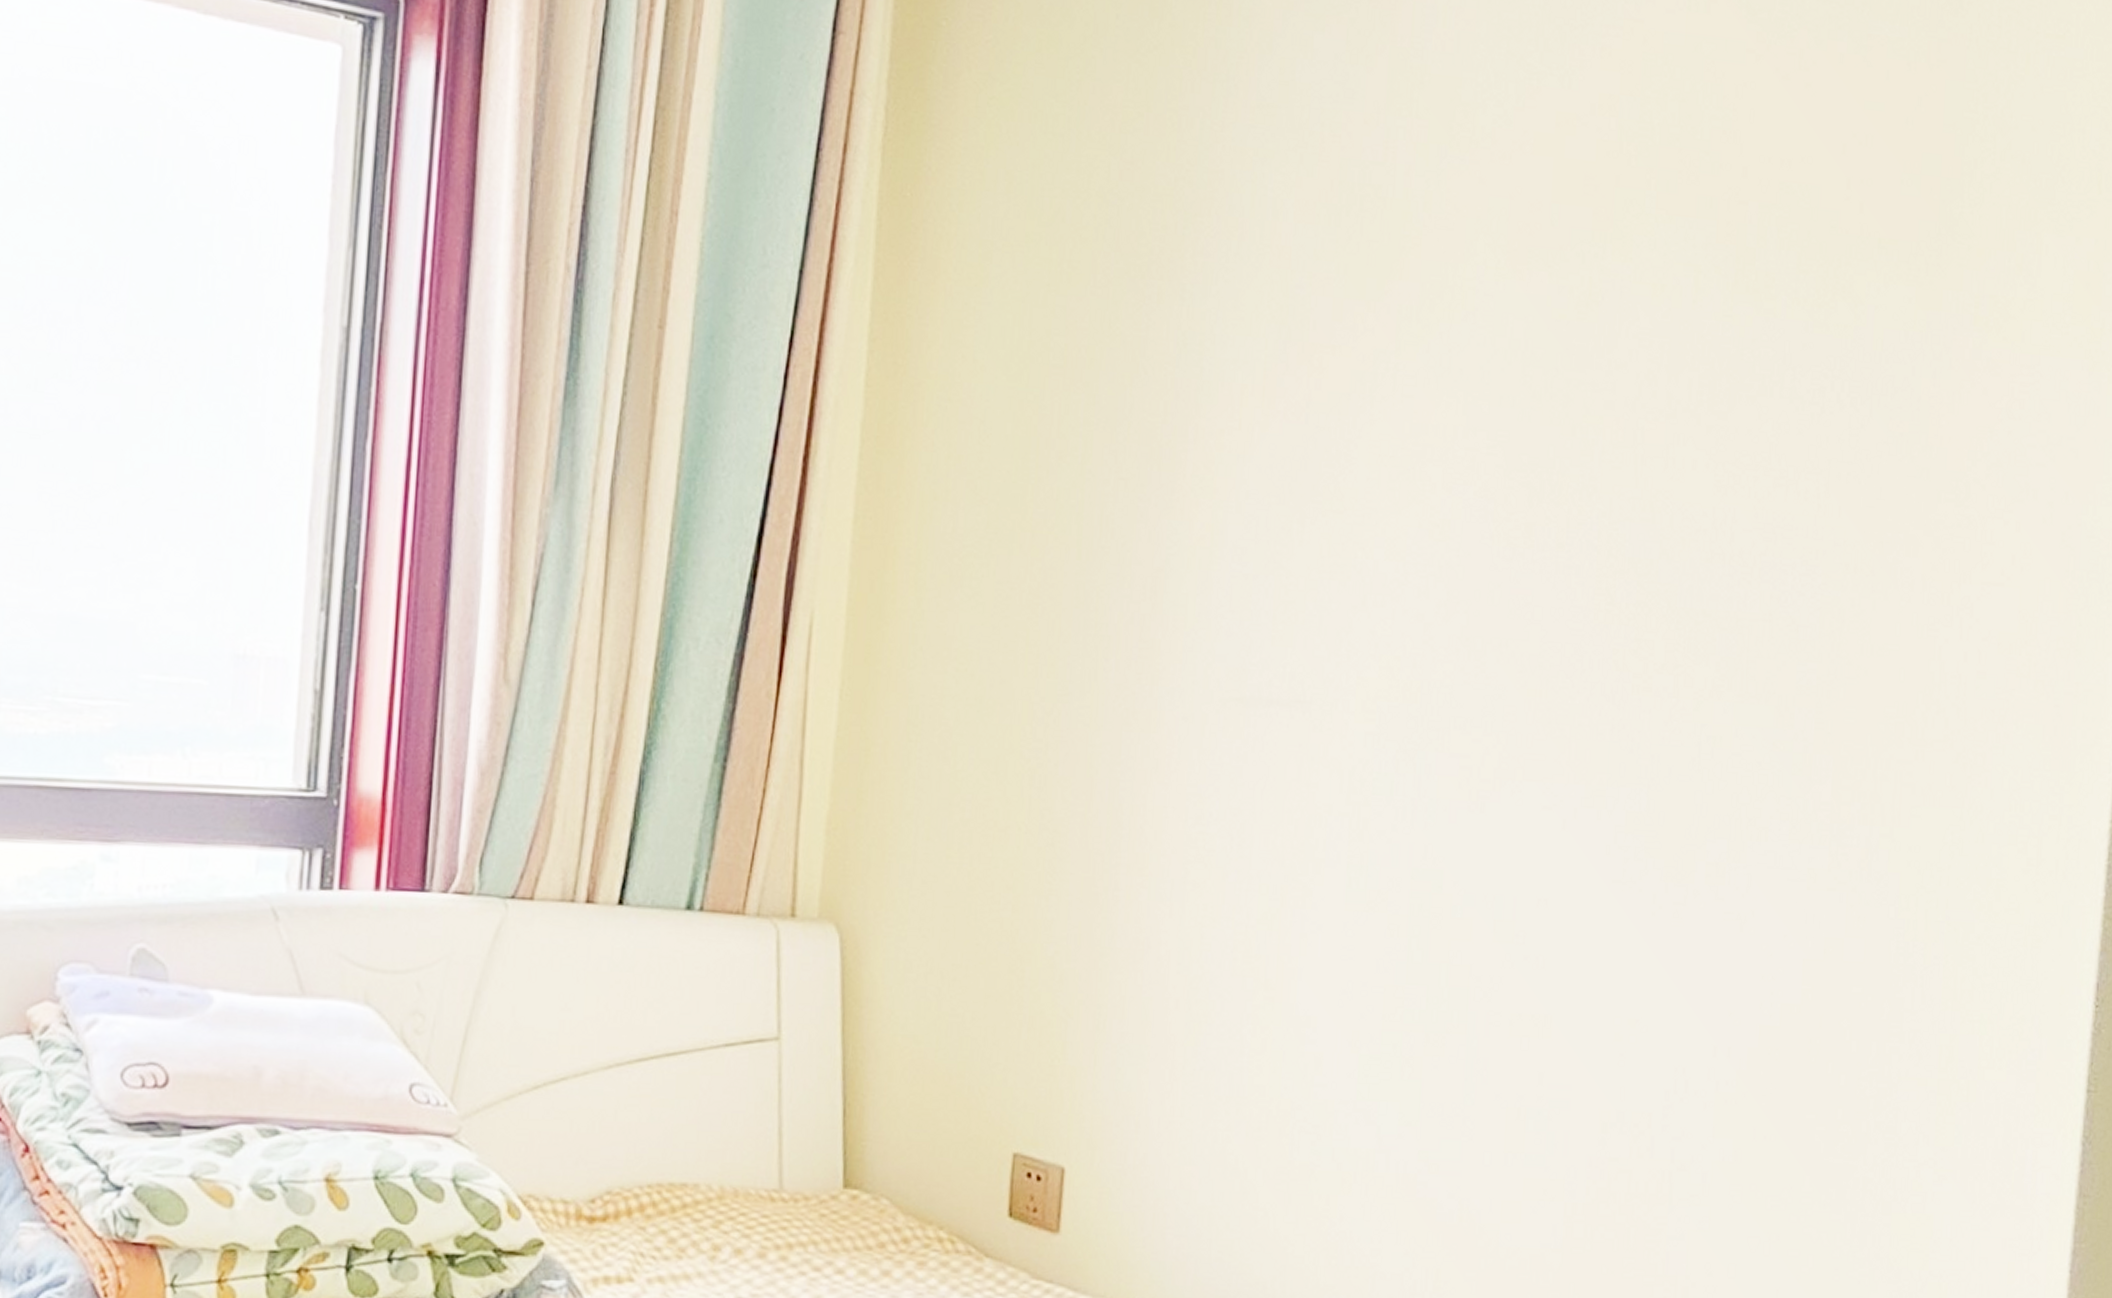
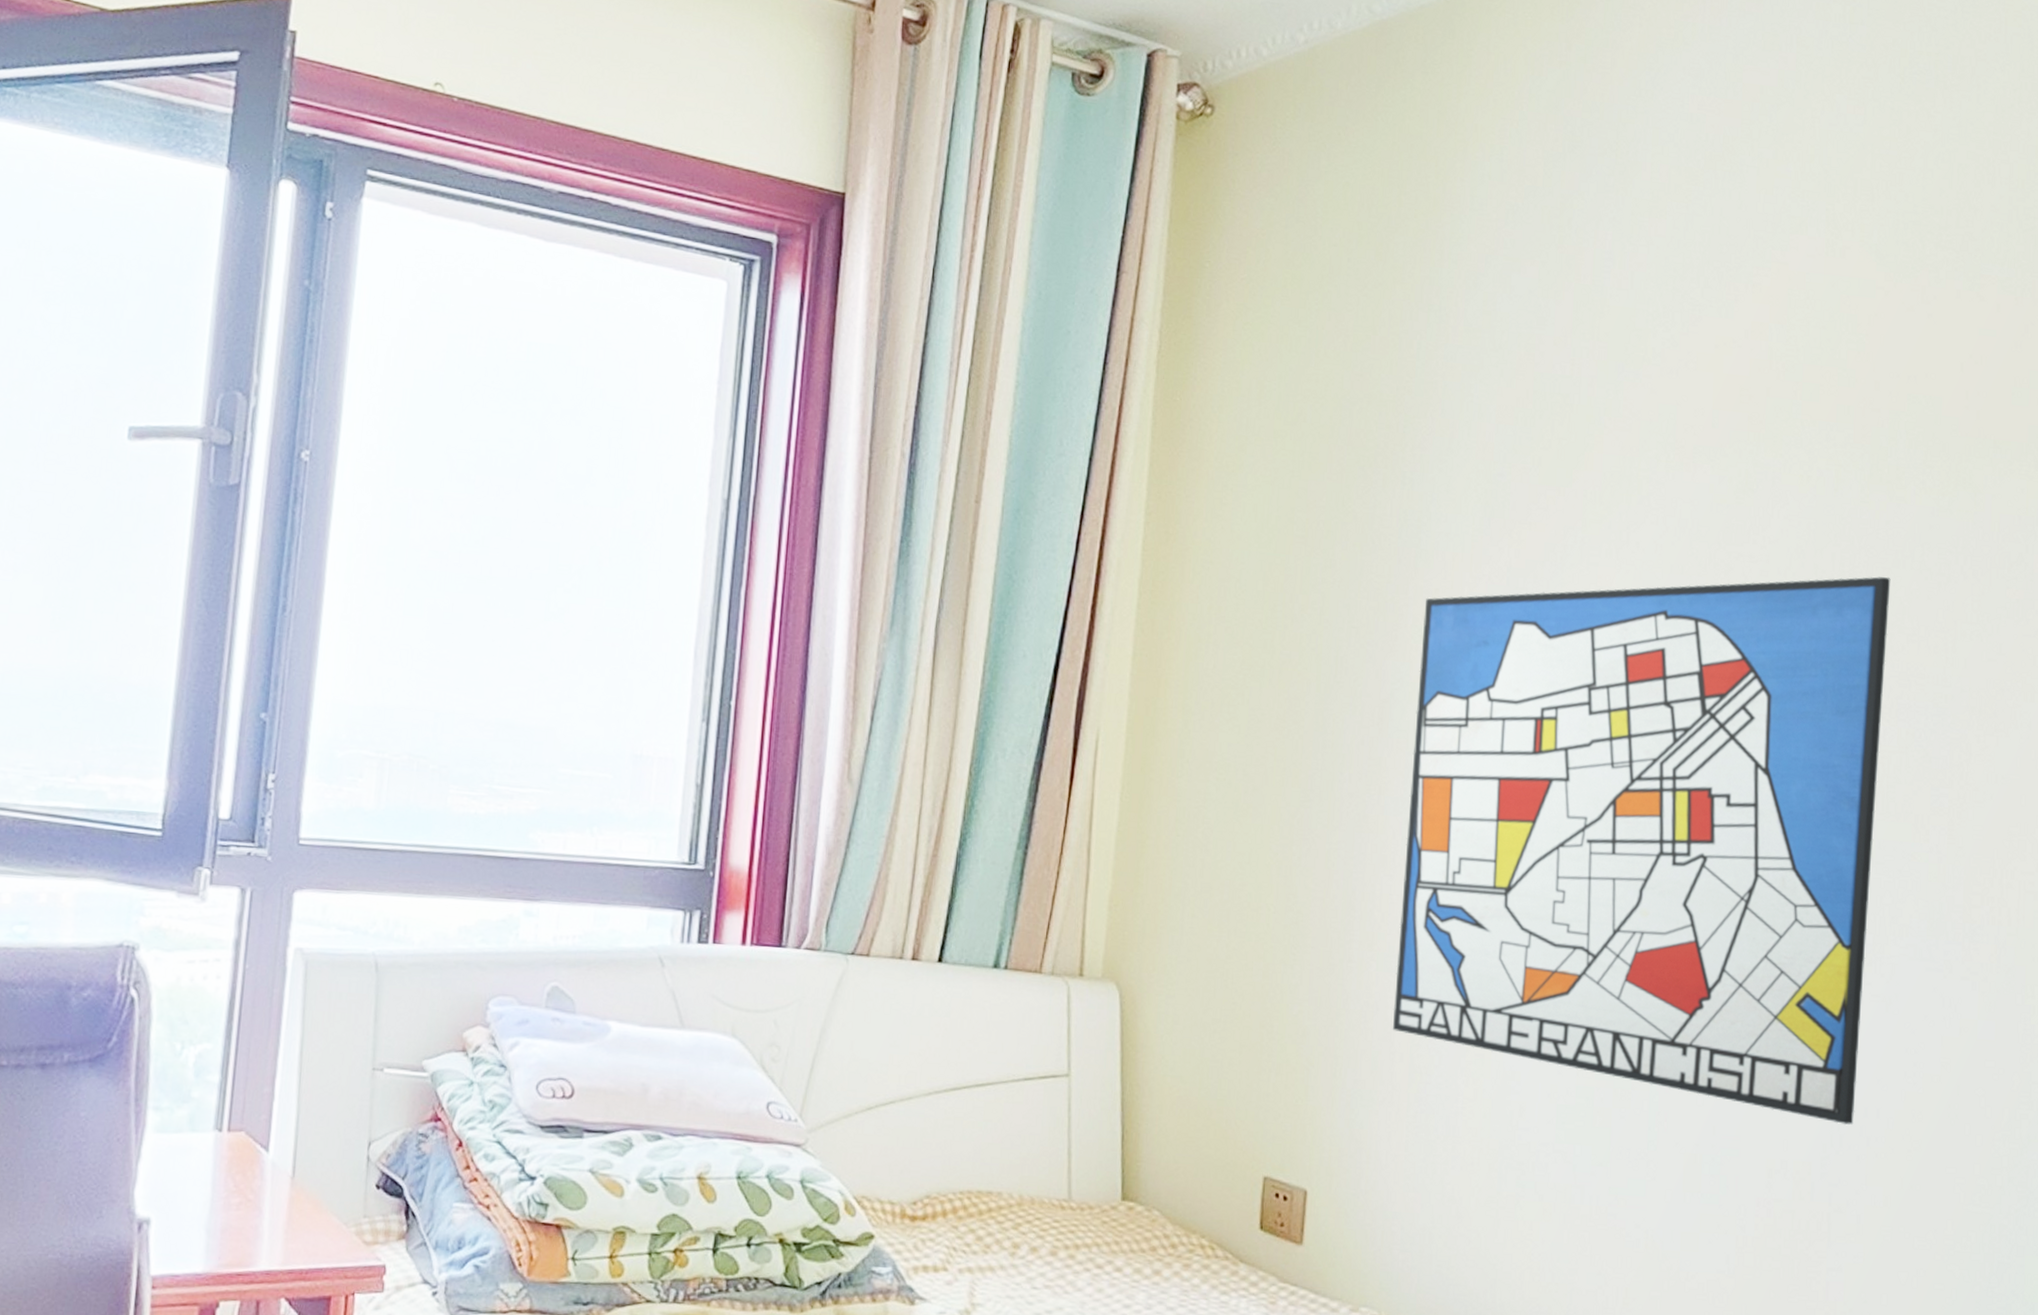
wall art: none [1167,407,1756,1067] -> present [1393,576,1891,1125]

